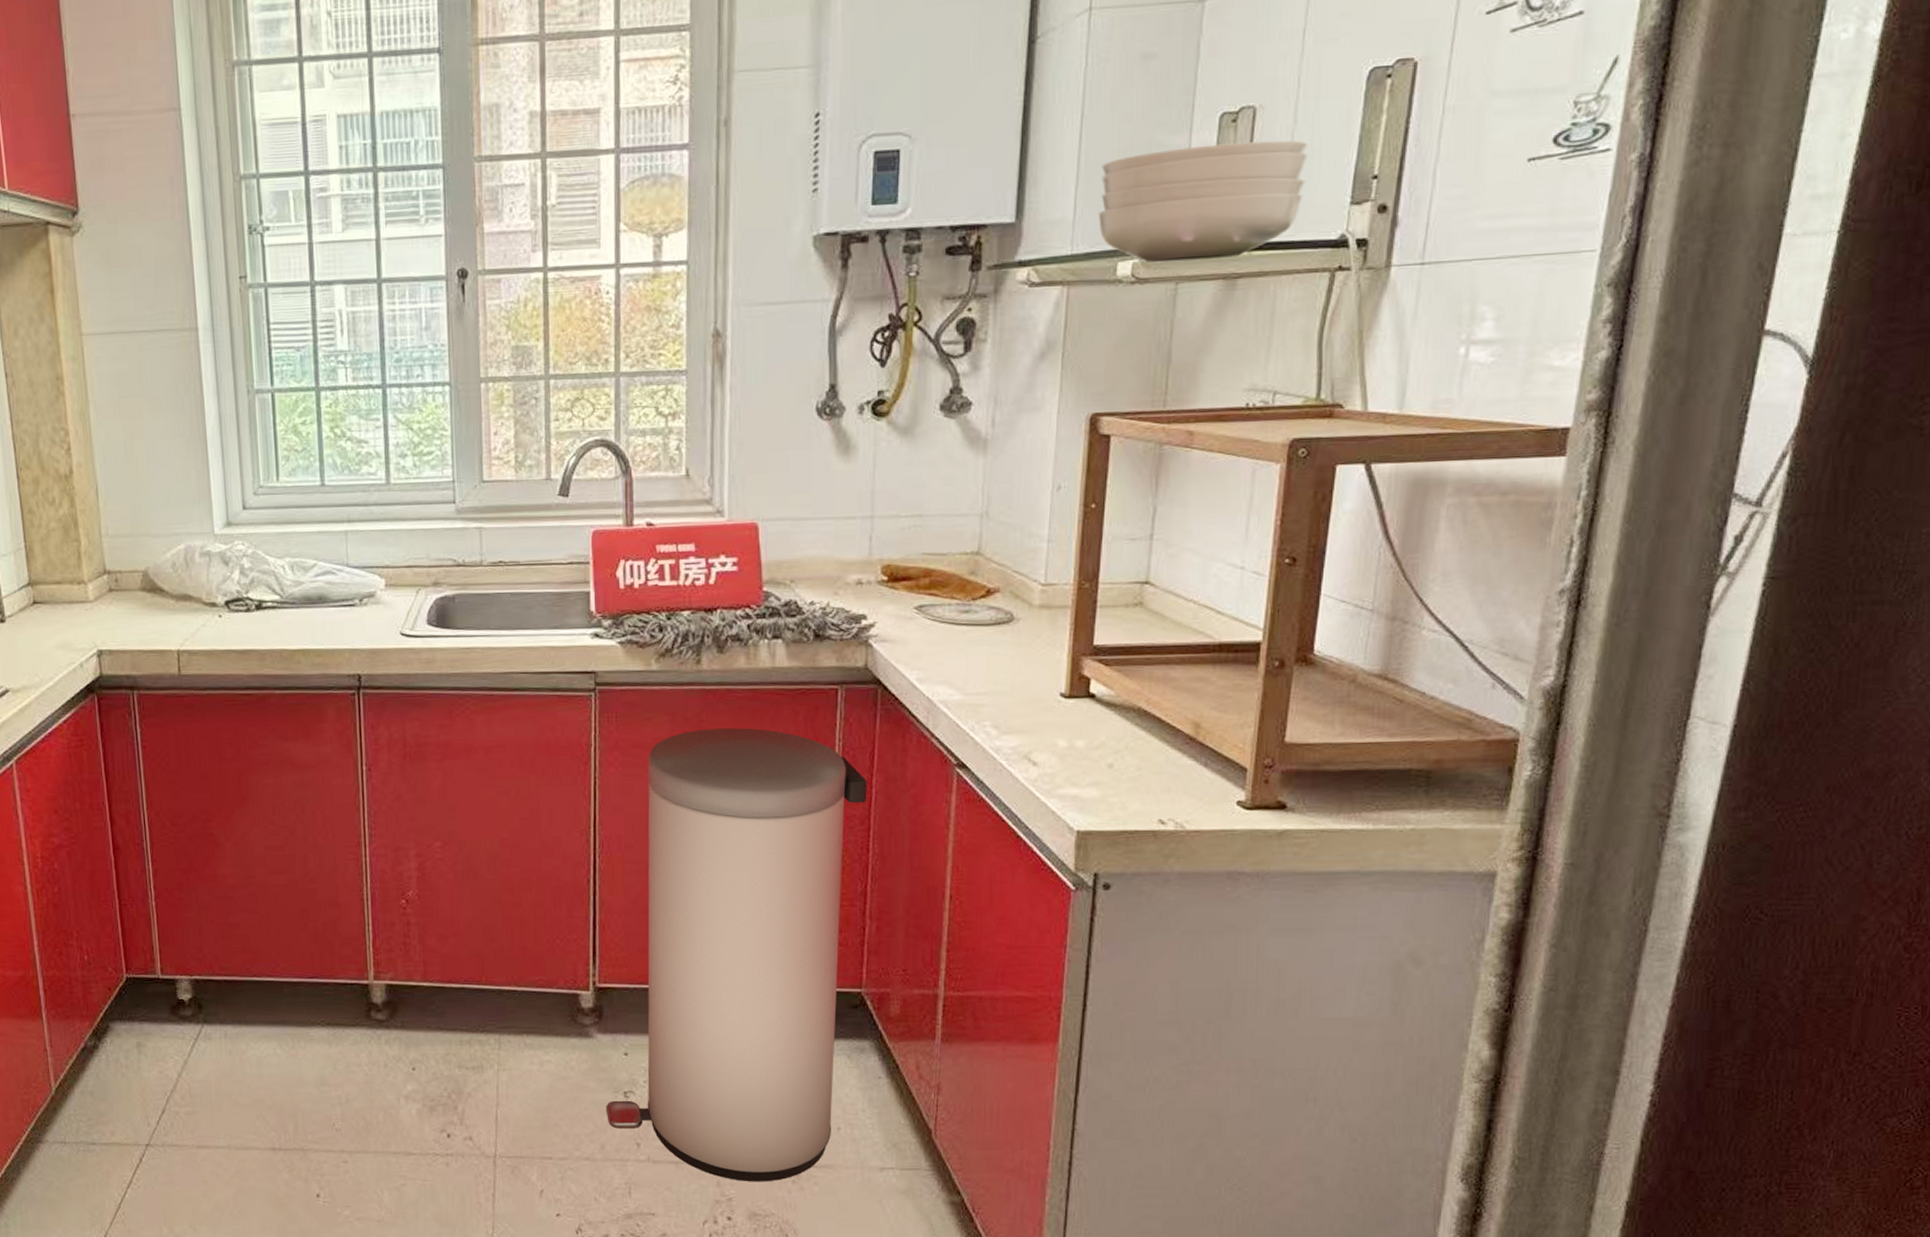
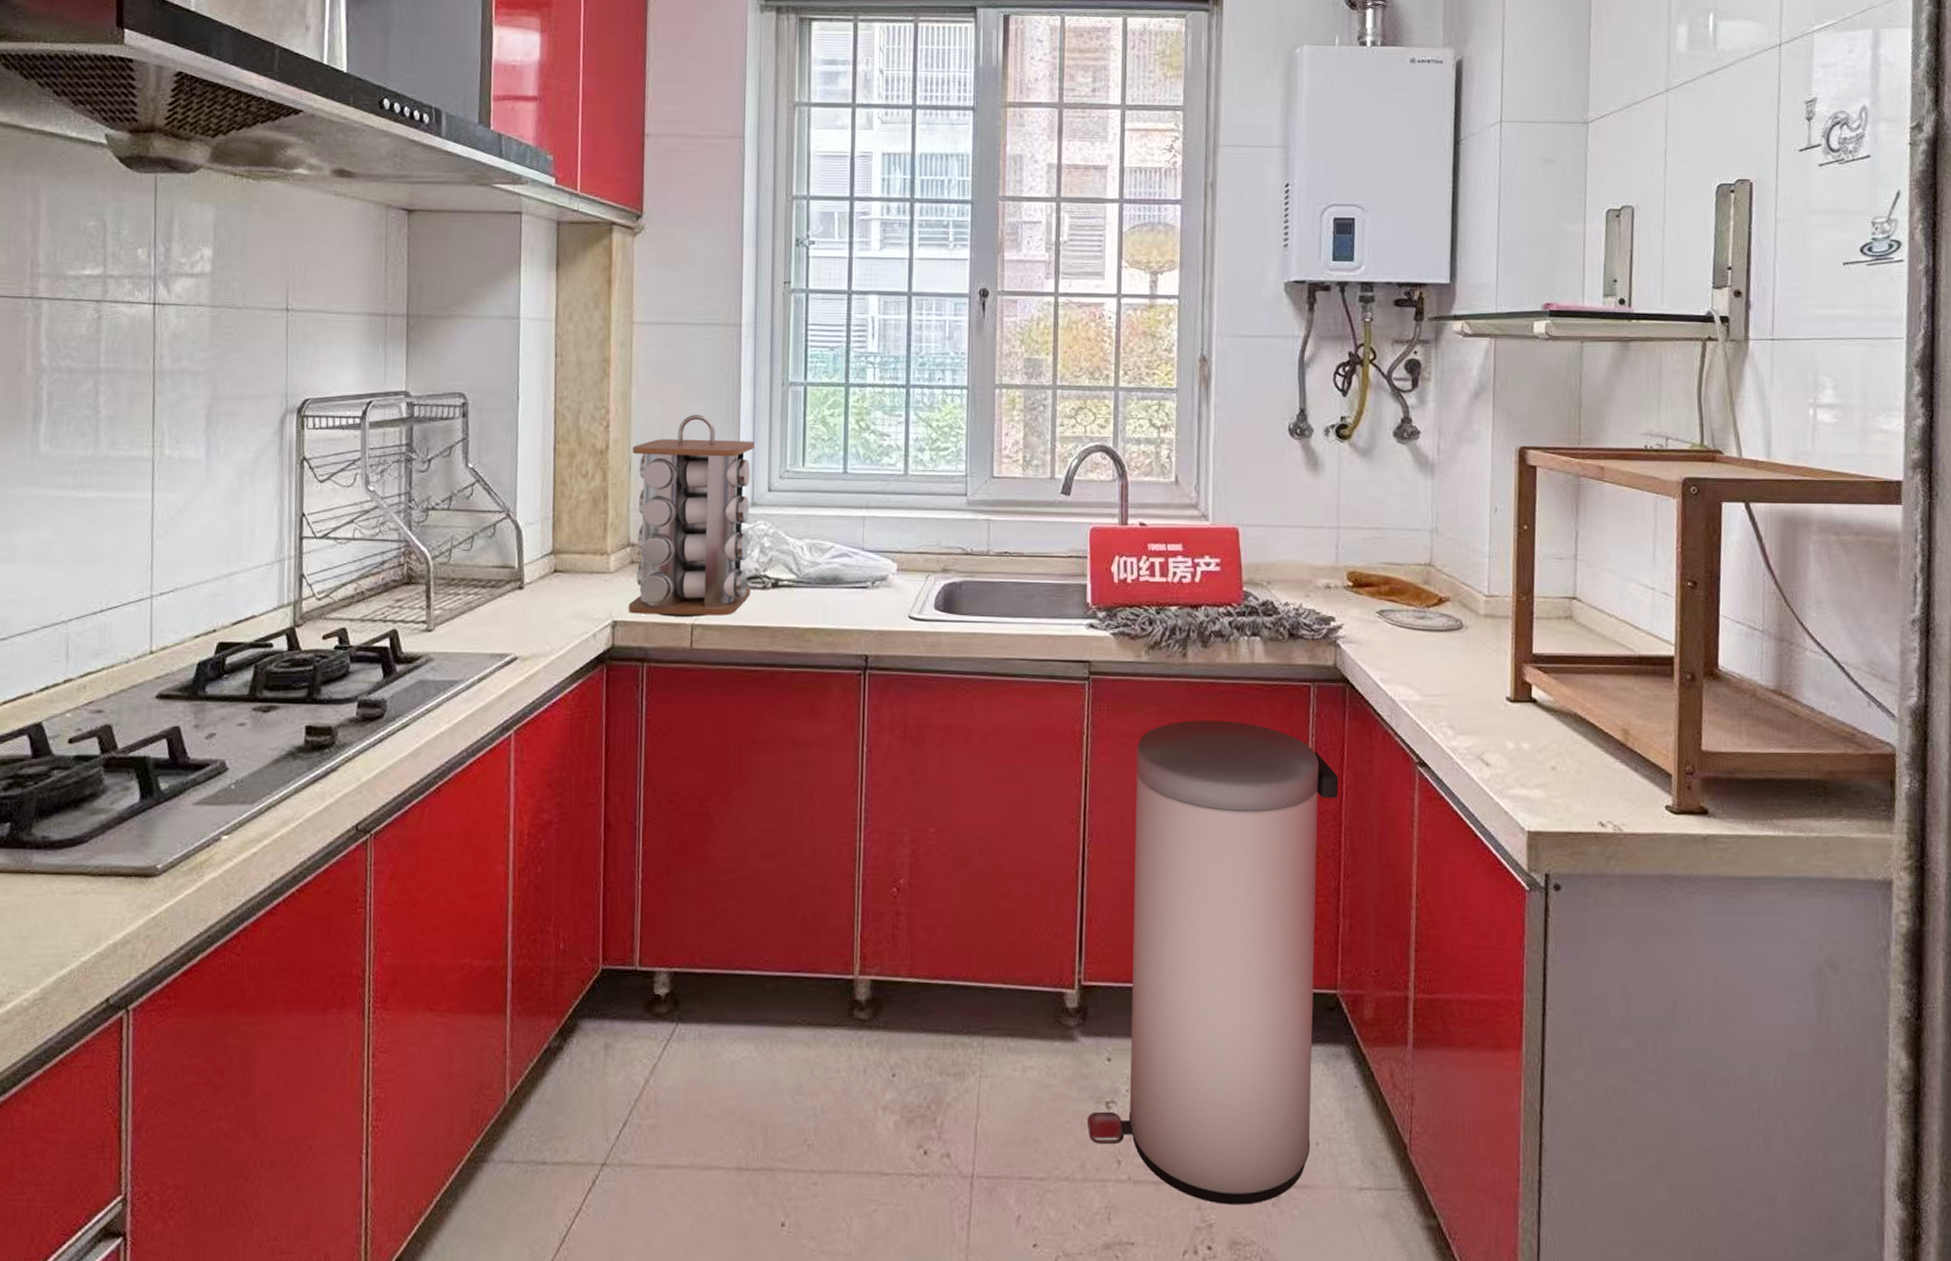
spice rack: none [97,431,235,644] -> present [628,415,755,617]
bowl: present [1097,140,1309,263] -> none [1515,233,1677,325]

